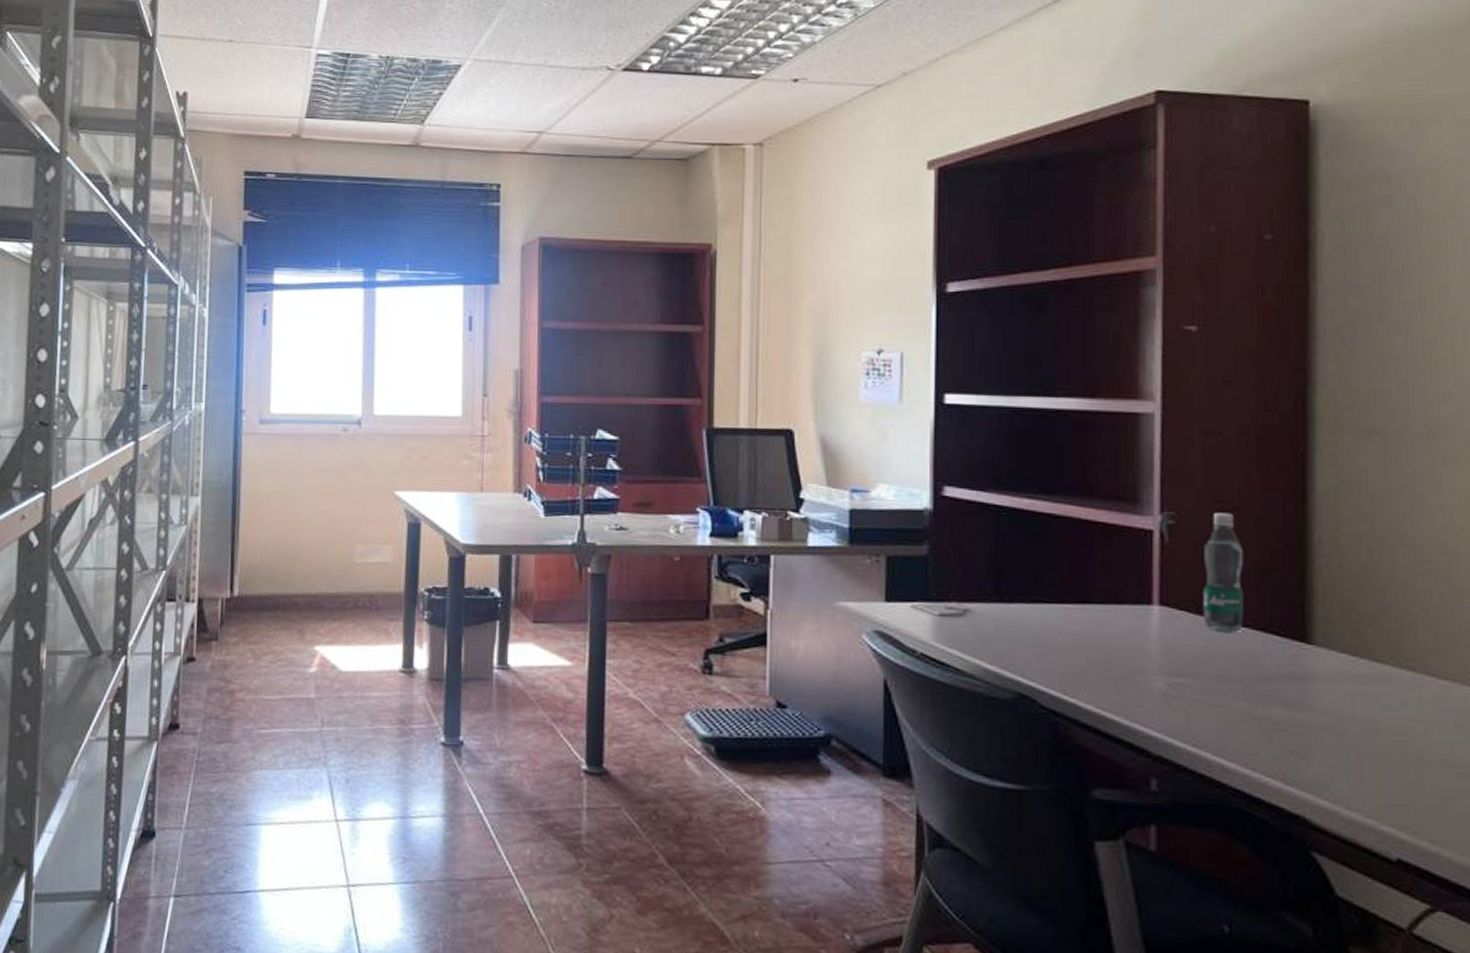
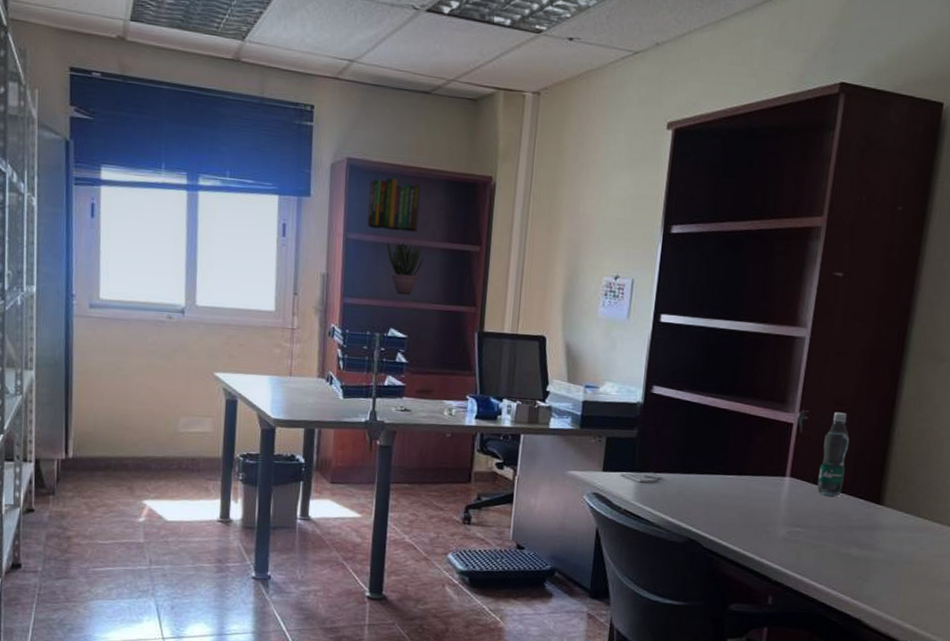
books: none [566,256,626,315] -> present [368,178,421,232]
potted plant: none [589,322,635,390] -> present [386,237,424,296]

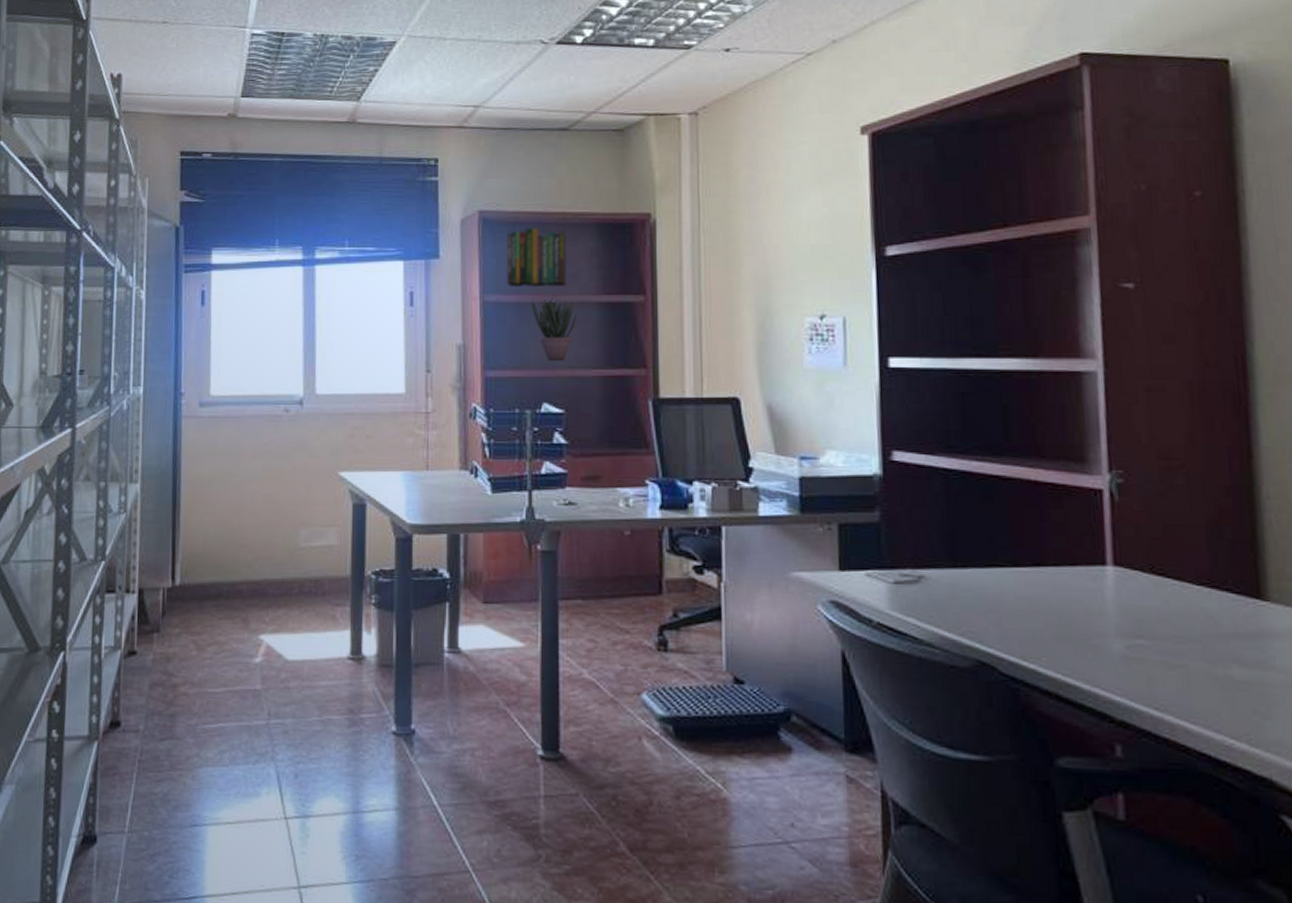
bottle: present [817,412,850,497] -> none [1153,469,1198,591]

